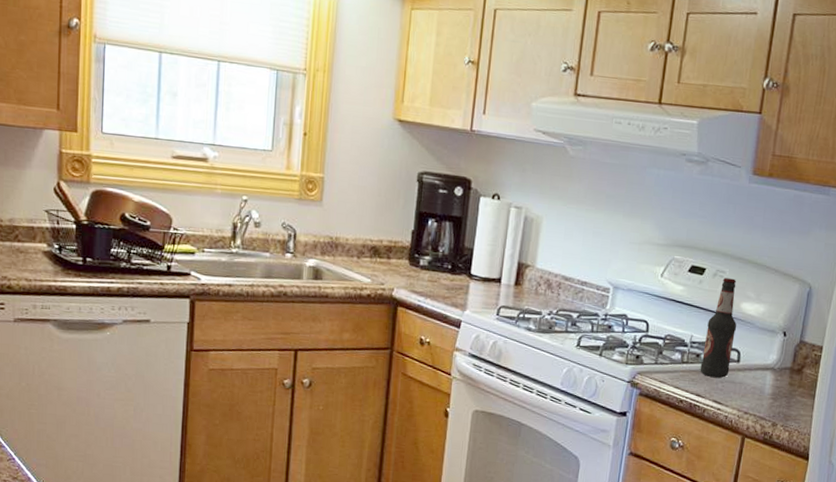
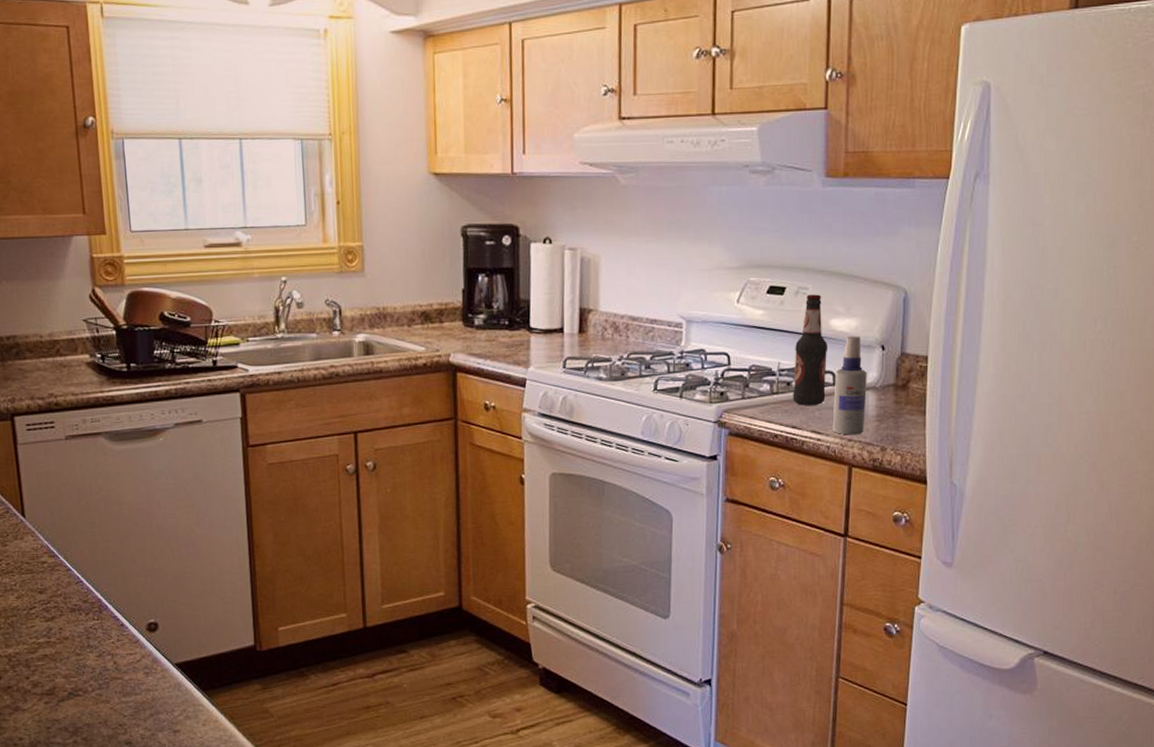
spray bottle: none [731,319,768,409] -> present [832,336,867,435]

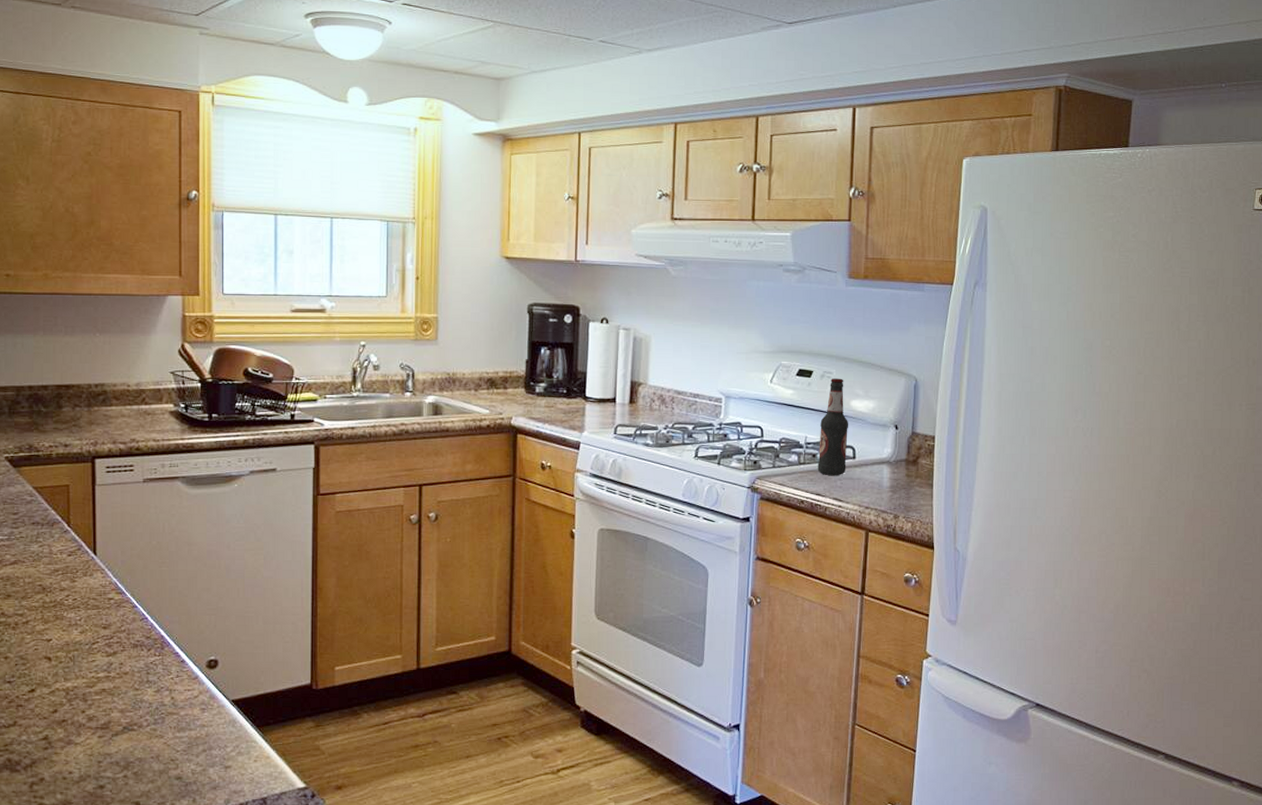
spray bottle: present [832,336,867,435] -> none [852,416,882,503]

